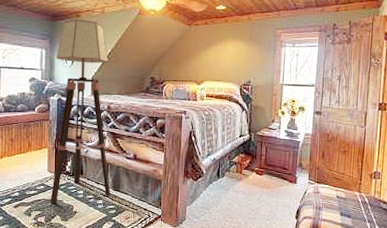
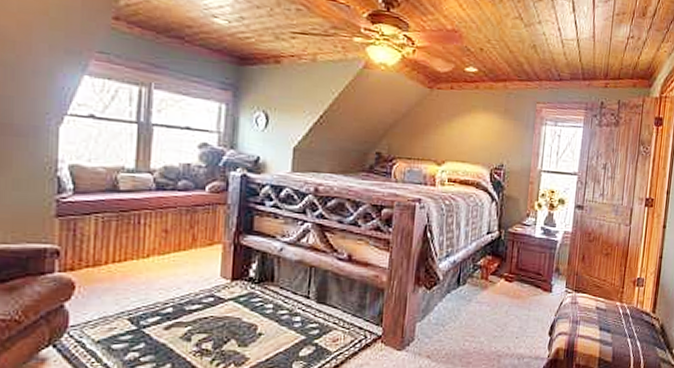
floor lamp: present [51,19,111,204] -> none [223,65,319,323]

